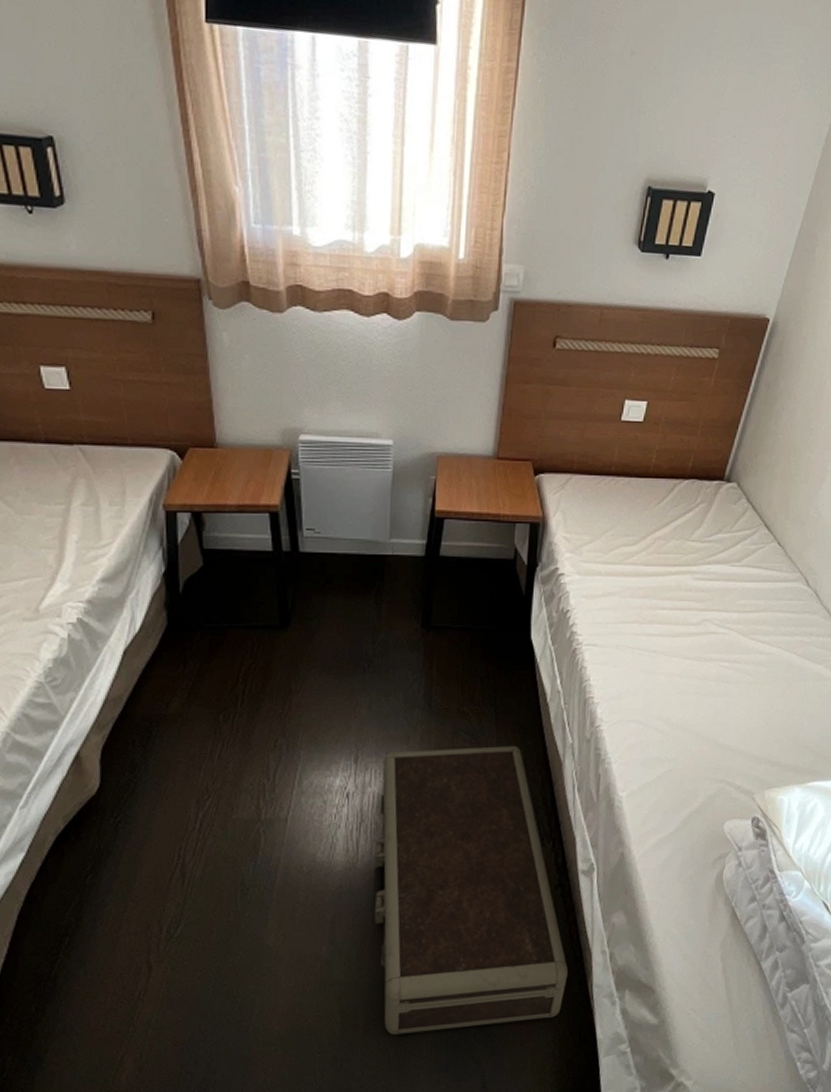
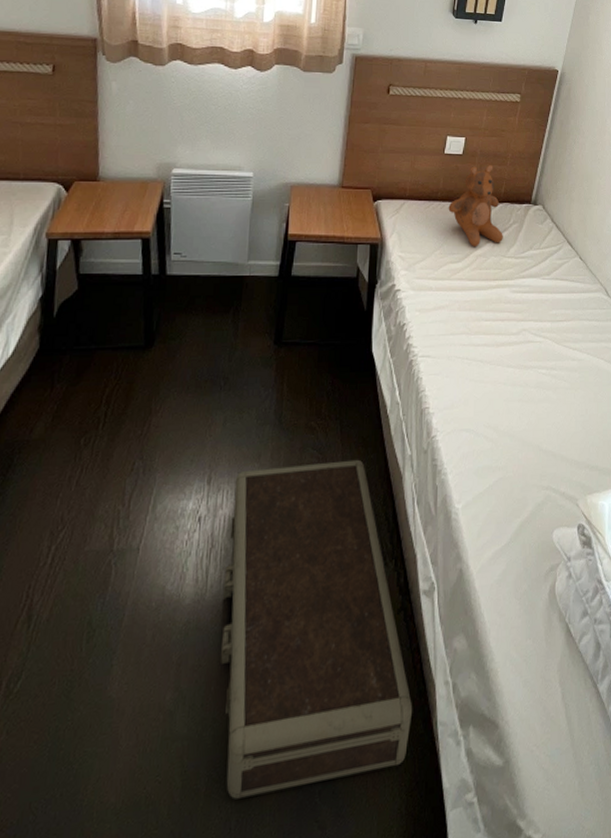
teddy bear: none [623,435,688,529] -> present [448,165,503,248]

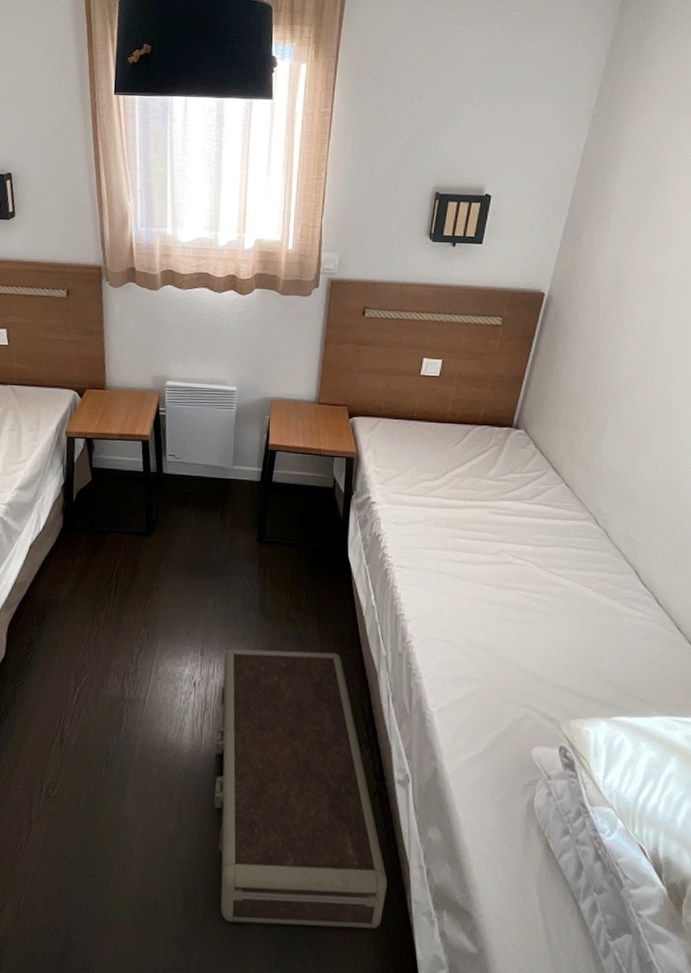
teddy bear: present [448,165,503,248] -> none [424,387,482,467]

